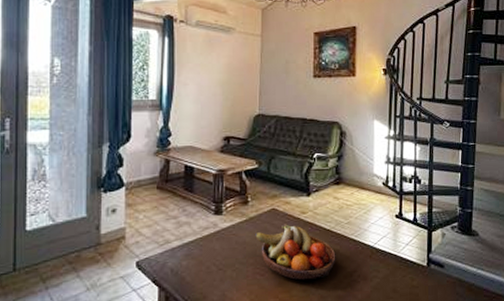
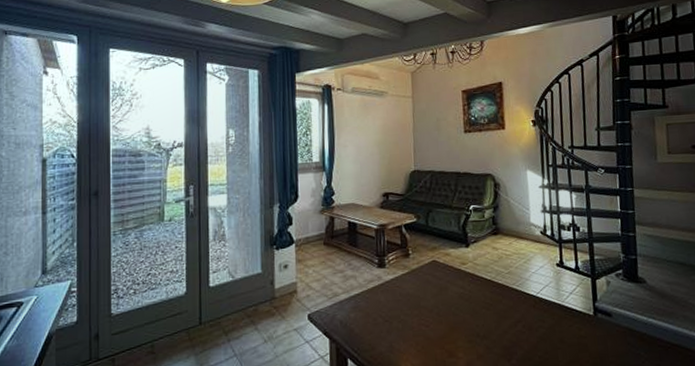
fruit bowl: present [255,224,336,280] -> none [418,275,499,331]

